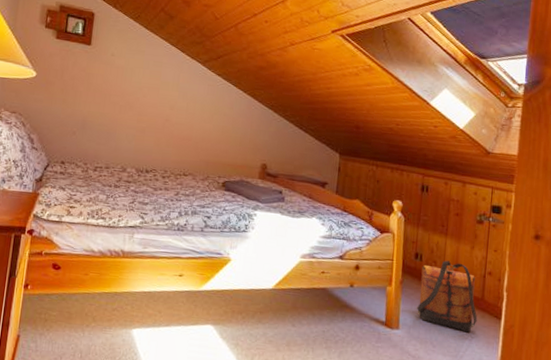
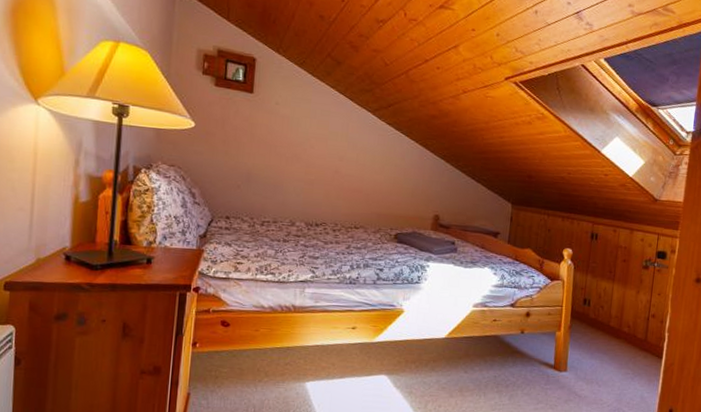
backpack: present [416,260,478,333] -> none [583,305,641,372]

